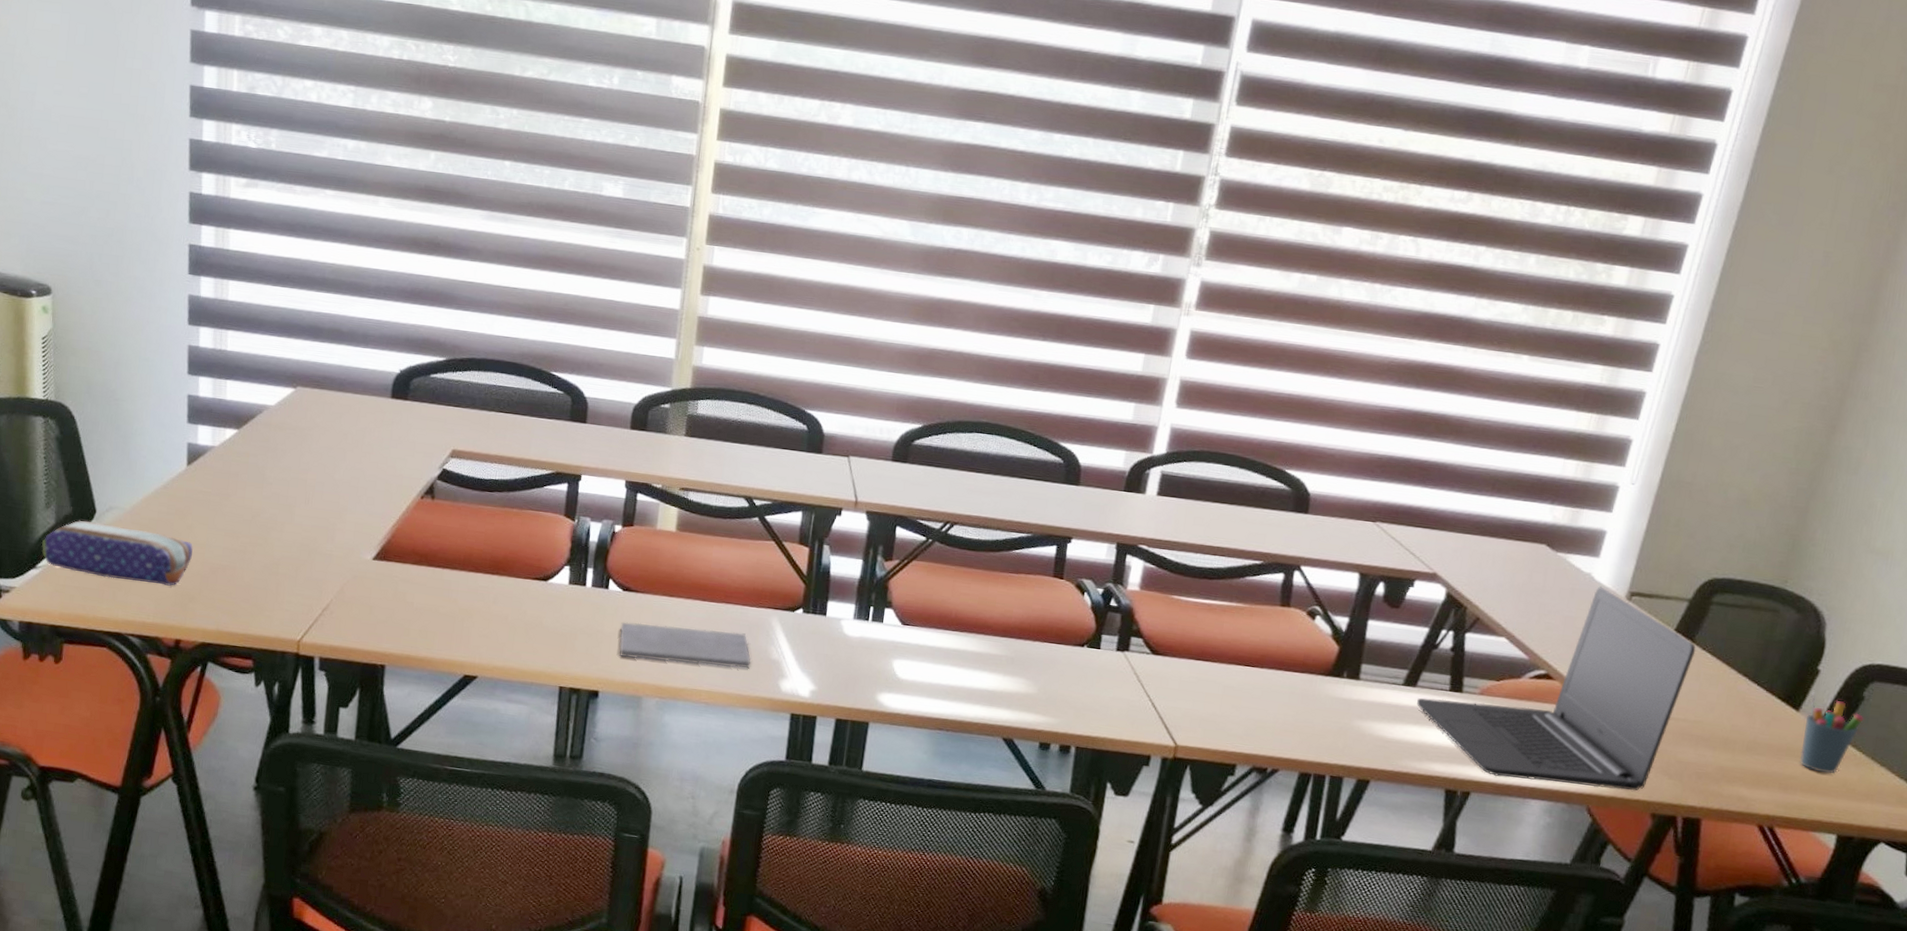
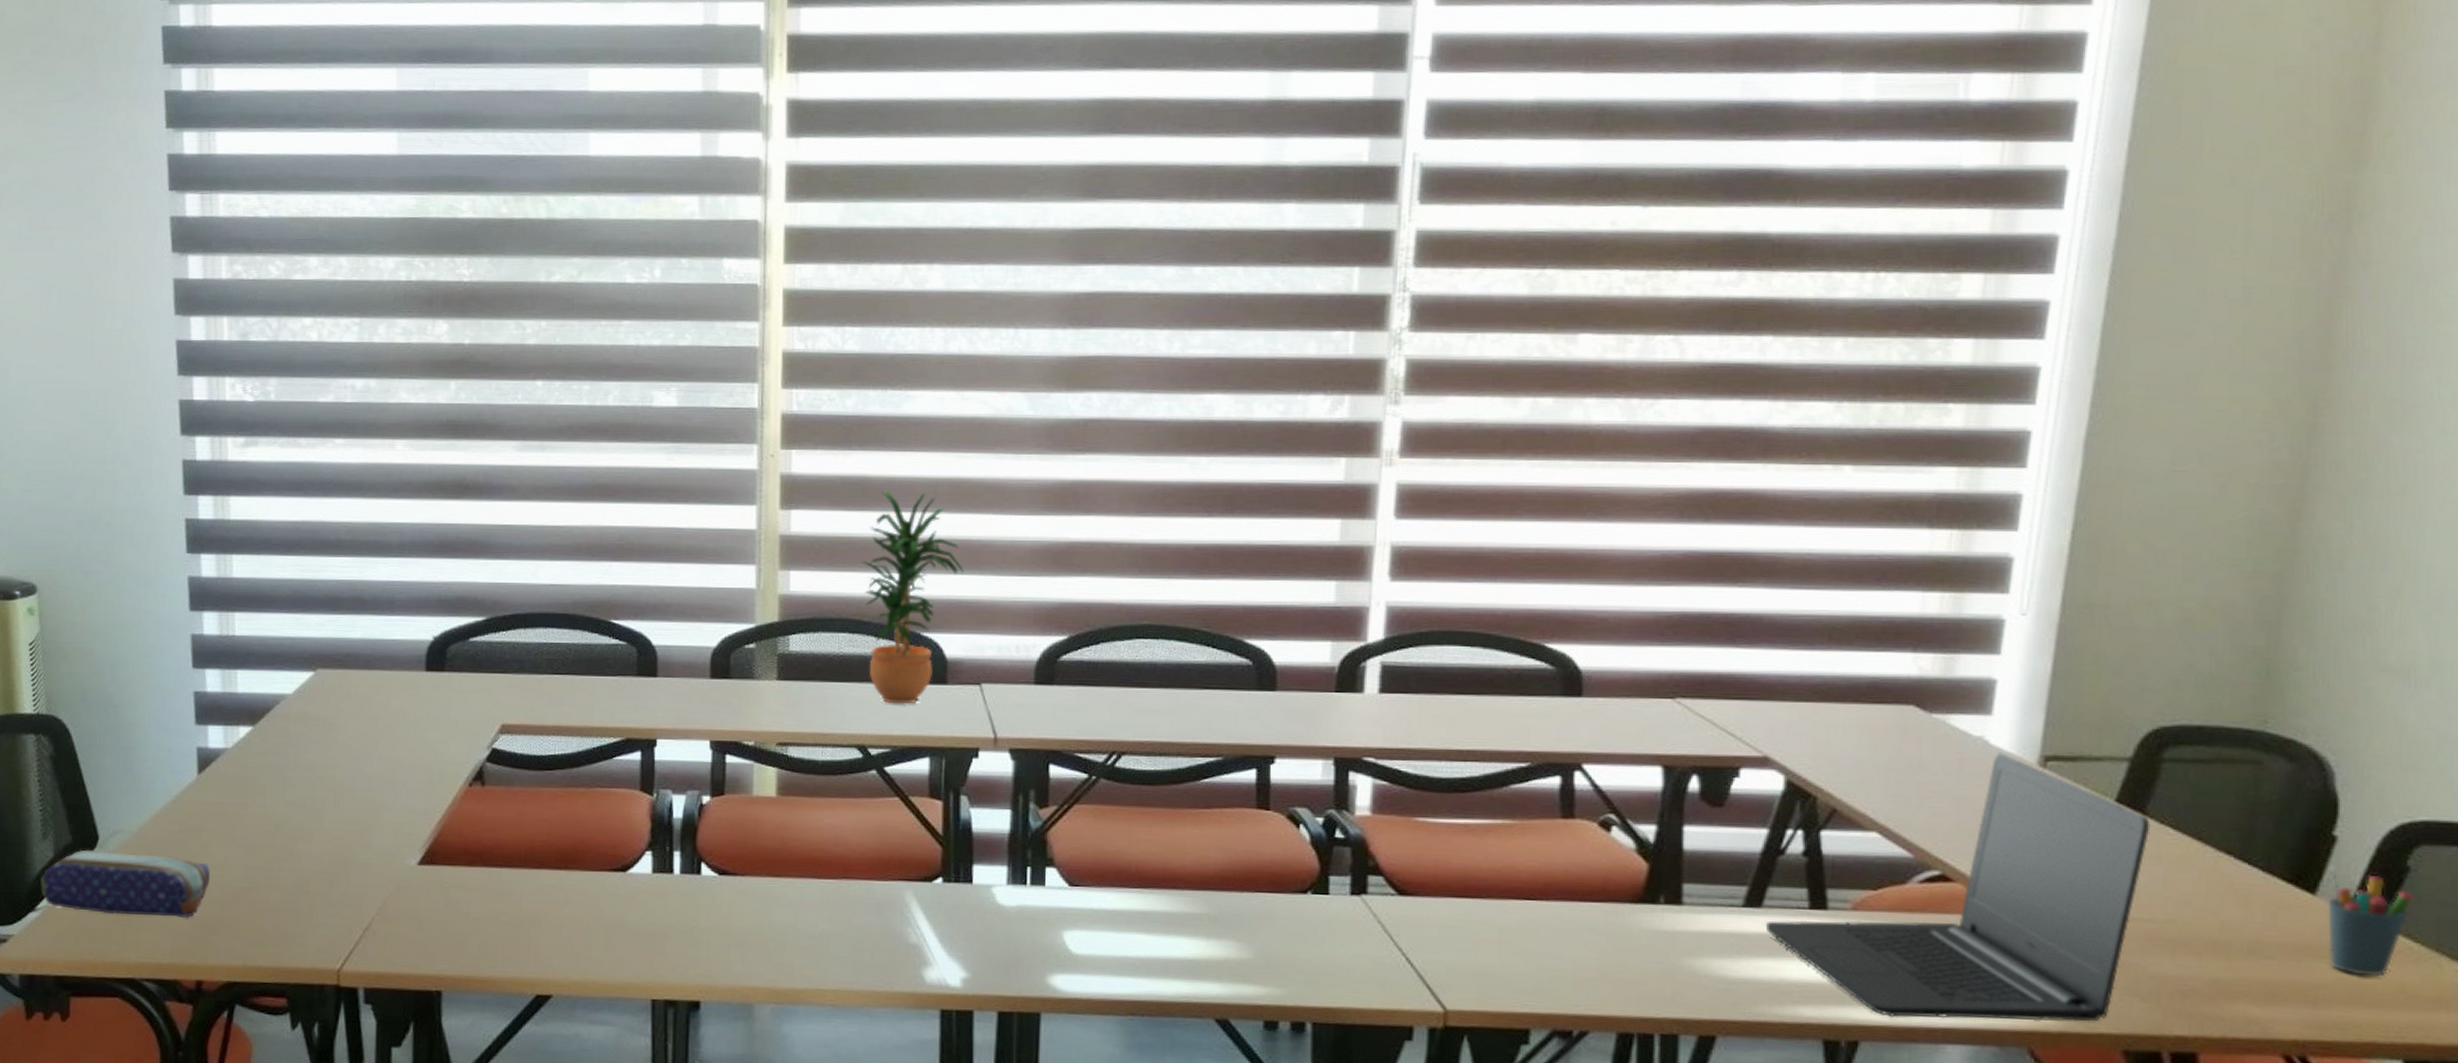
notepad: present [619,622,751,669] -> none [719,912,885,959]
potted plant: none [761,289,845,467] -> present [861,491,964,704]

